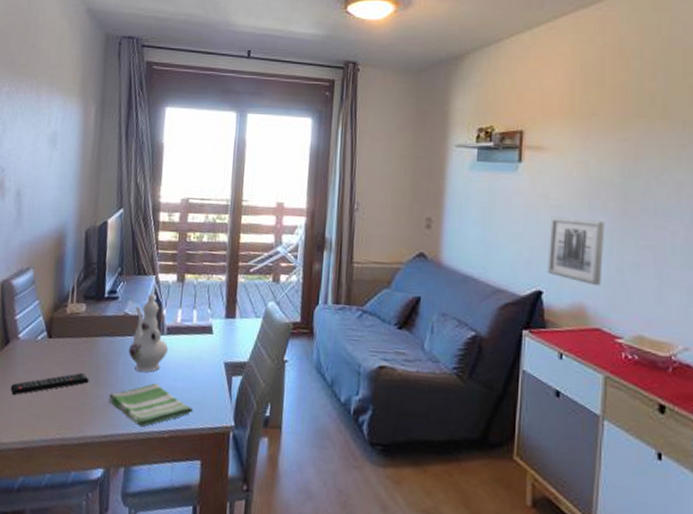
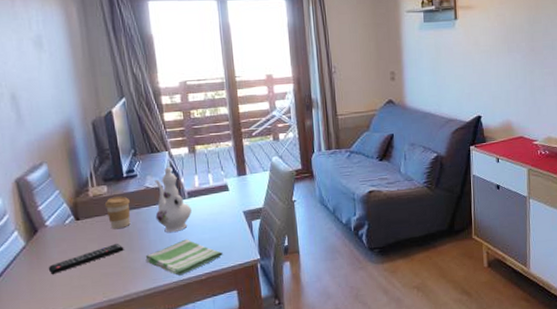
coffee cup: none [79,318,106,357] -> present [104,196,131,230]
wall art: present [547,216,604,286] -> none [482,58,521,107]

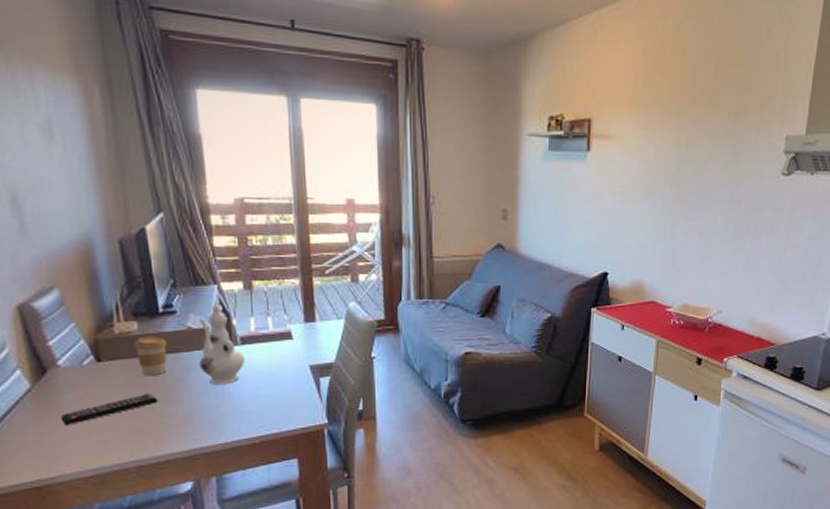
dish towel: present [145,239,223,275] -> none [185,394,282,436]

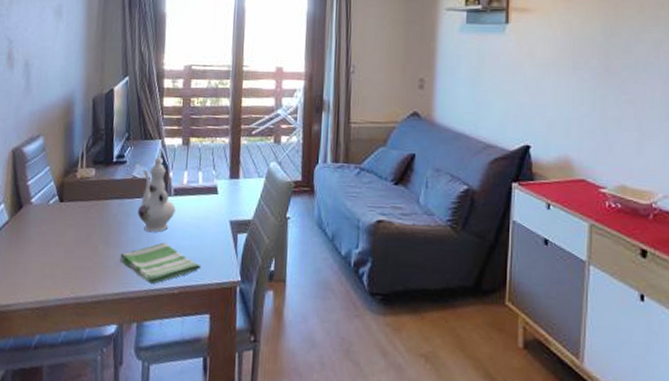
remote control: present [60,394,158,426] -> none [24,234,101,258]
coffee cup: present [133,336,167,376] -> none [89,182,115,219]
dish towel: none [185,394,282,436] -> present [119,242,201,284]

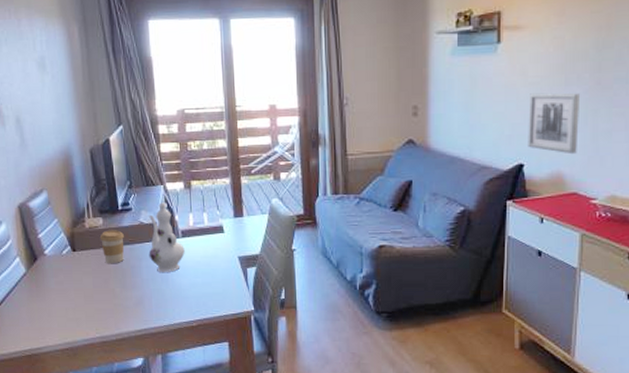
coffee cup: none [89,182,115,219] -> present [99,230,124,264]
dish towel: present [119,242,201,284] -> none [137,281,215,319]
wall art: none [535,75,587,140] -> present [528,93,579,155]

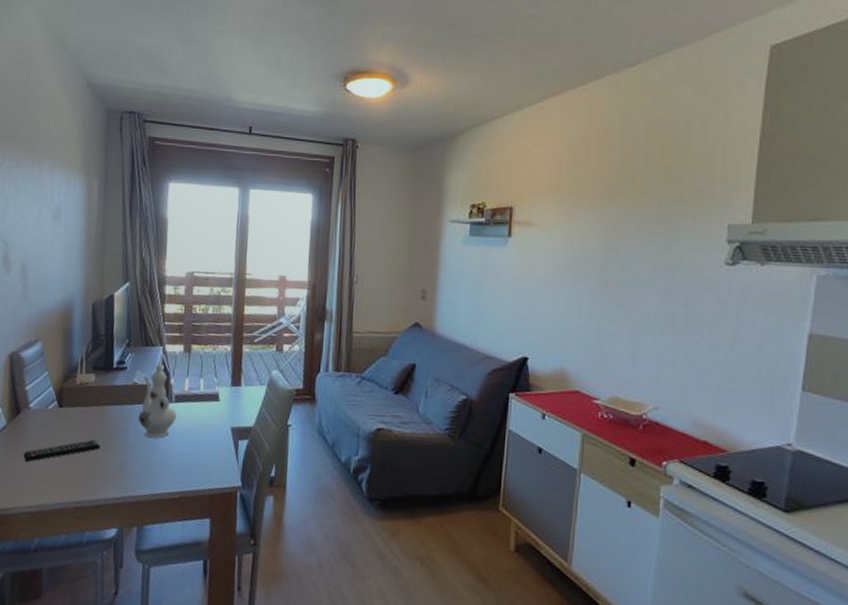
remote control: none [46,279,117,305] -> present [23,440,101,463]
coffee cup: present [99,230,124,264] -> none [89,388,115,425]
wall art: present [528,93,579,155] -> none [533,288,586,352]

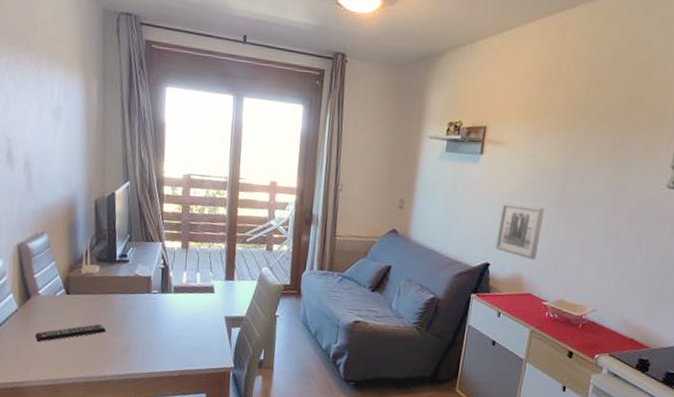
ewer: present [138,364,177,438] -> none [140,258,175,324]
wall art: none [533,288,586,352] -> present [495,202,544,260]

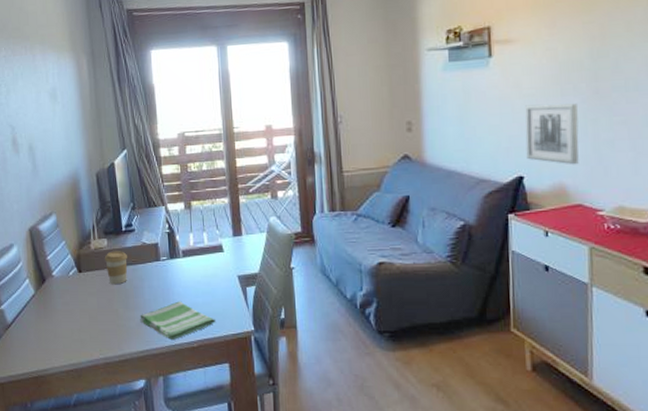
remote control: present [34,324,106,343] -> none [53,300,120,326]
coffee cup: none [94,278,118,311] -> present [104,251,127,285]
dish towel: none [124,333,198,368] -> present [140,301,216,340]

